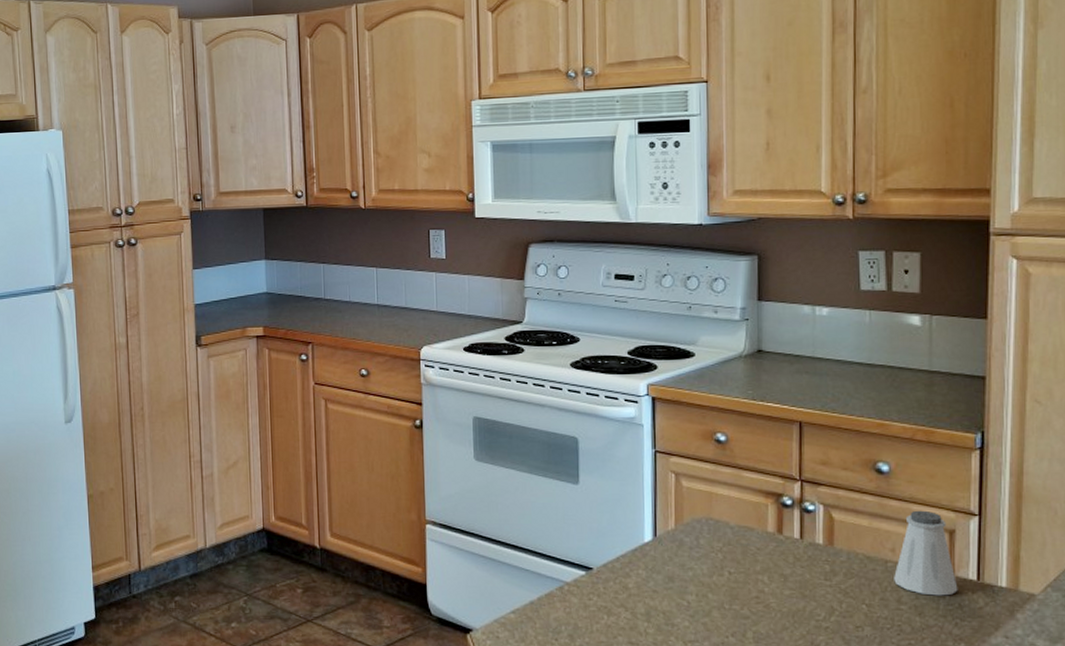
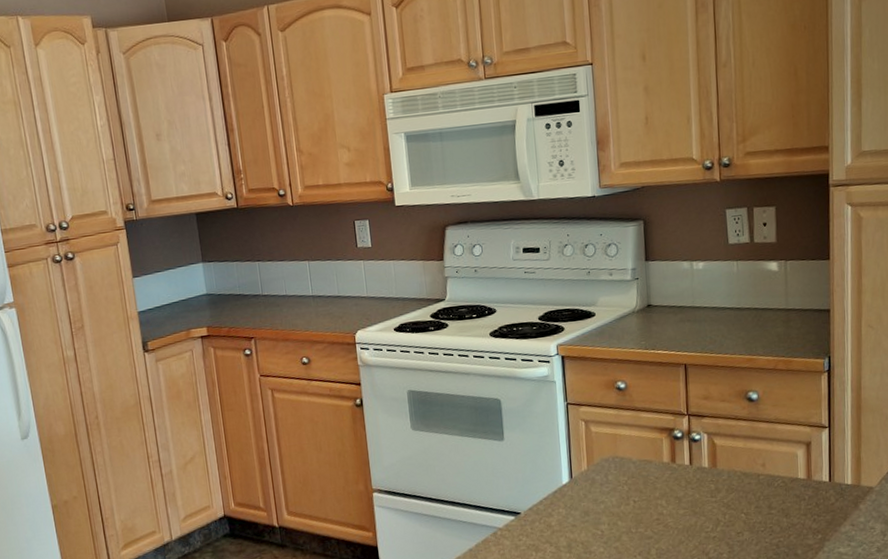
saltshaker: present [894,510,958,596] -> none [765,428,815,499]

